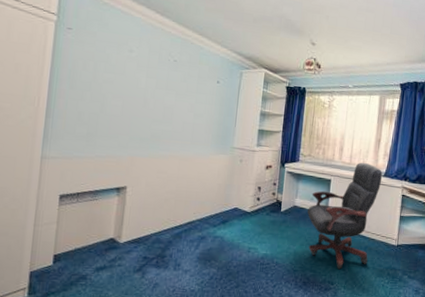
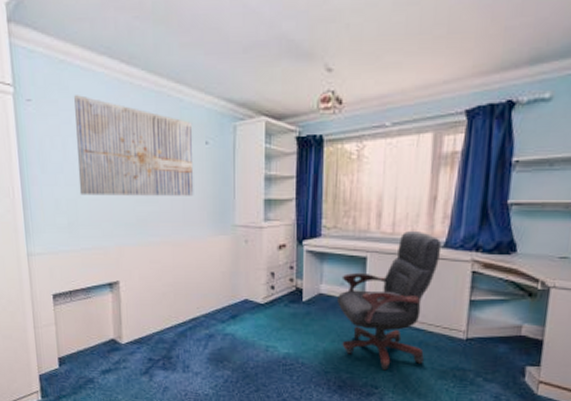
wall art: none [103,31,209,121] -> present [74,95,194,196]

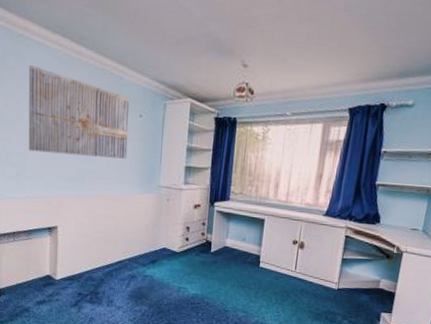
office chair: present [337,230,442,371] -> none [239,200,324,312]

